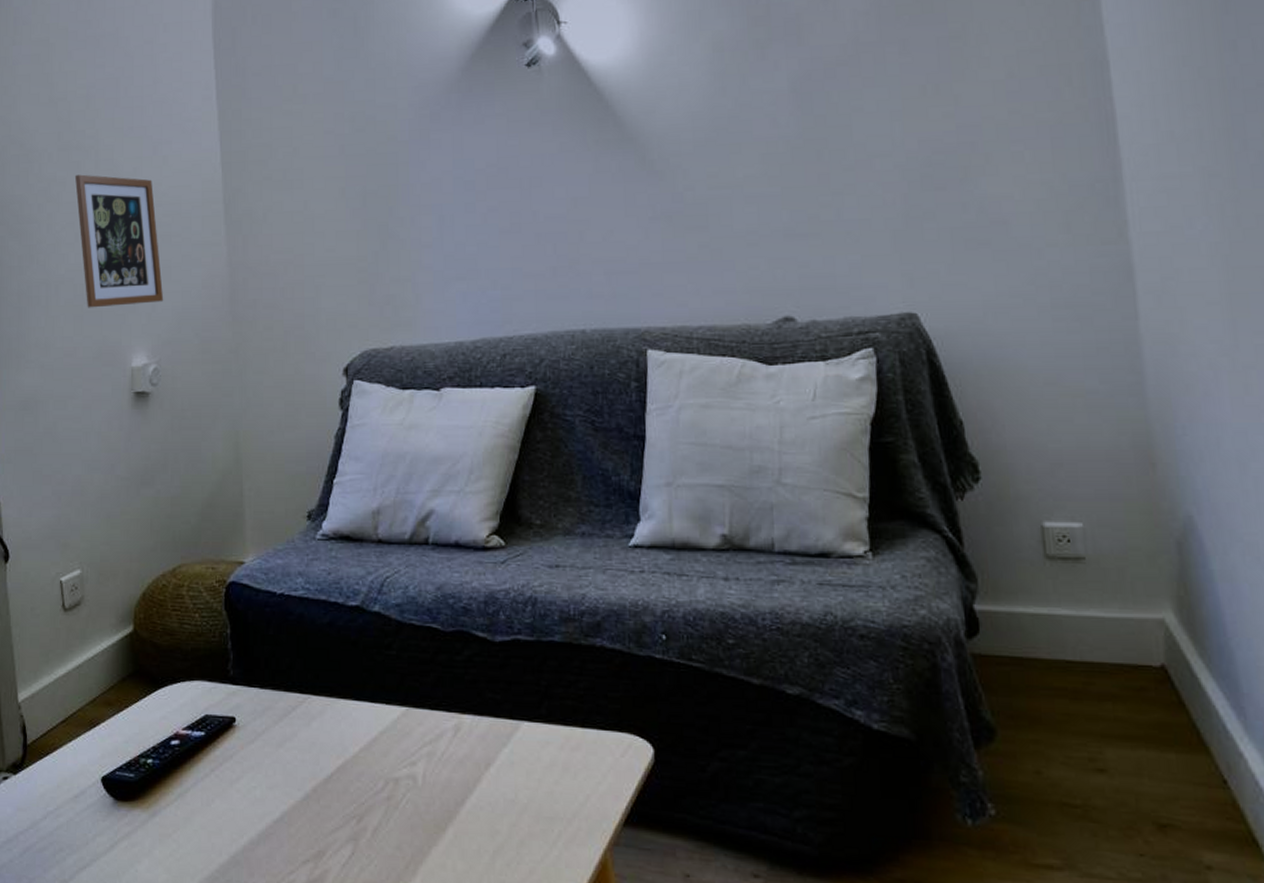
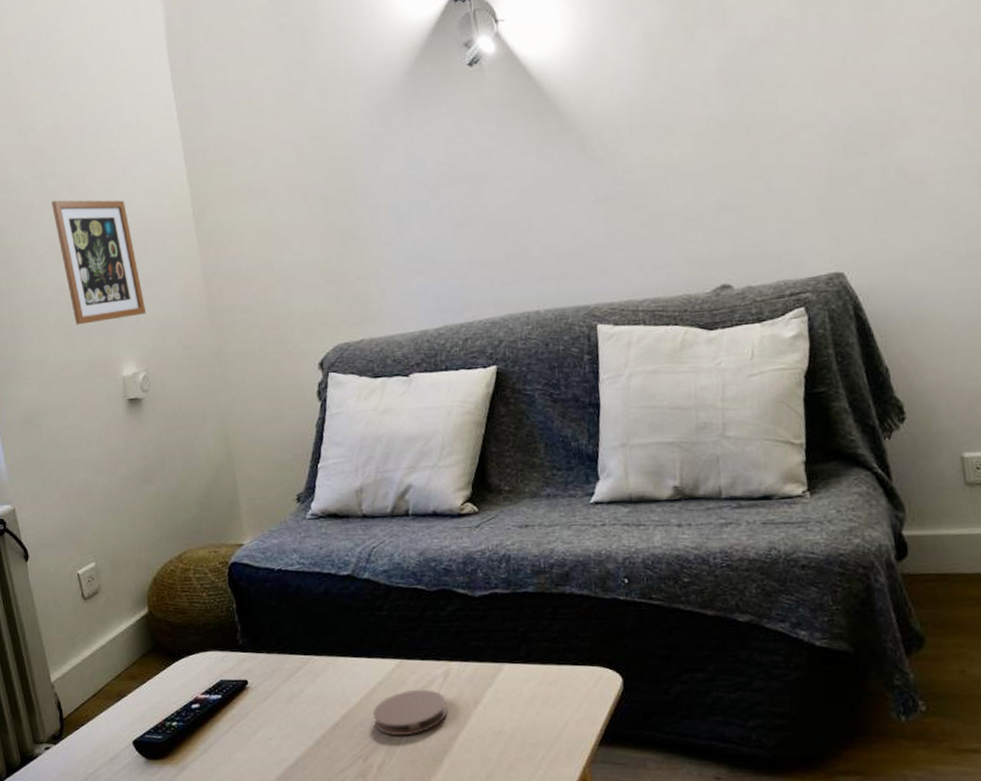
coaster: none [371,743,456,797] -> present [372,689,448,736]

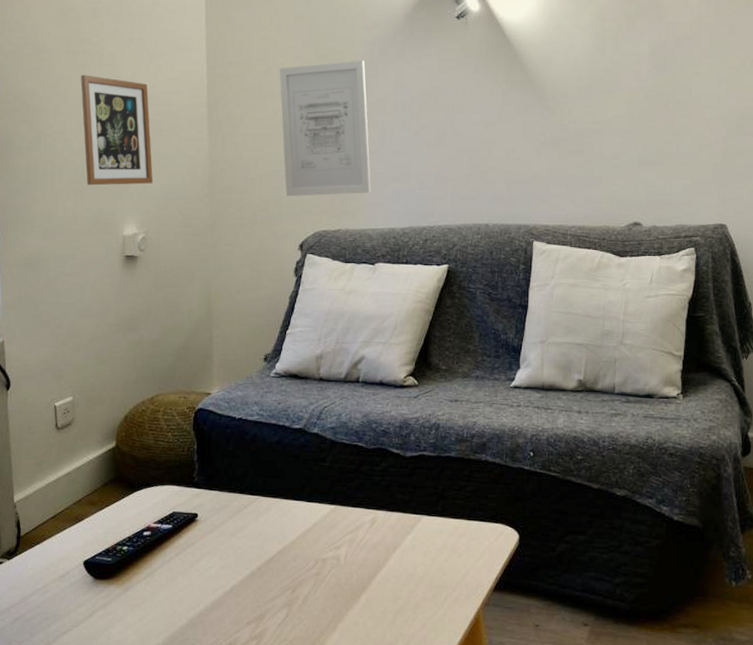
wall art: none [269,134,394,309] -> present [279,60,372,197]
coaster: present [372,689,448,736] -> none [305,532,370,573]

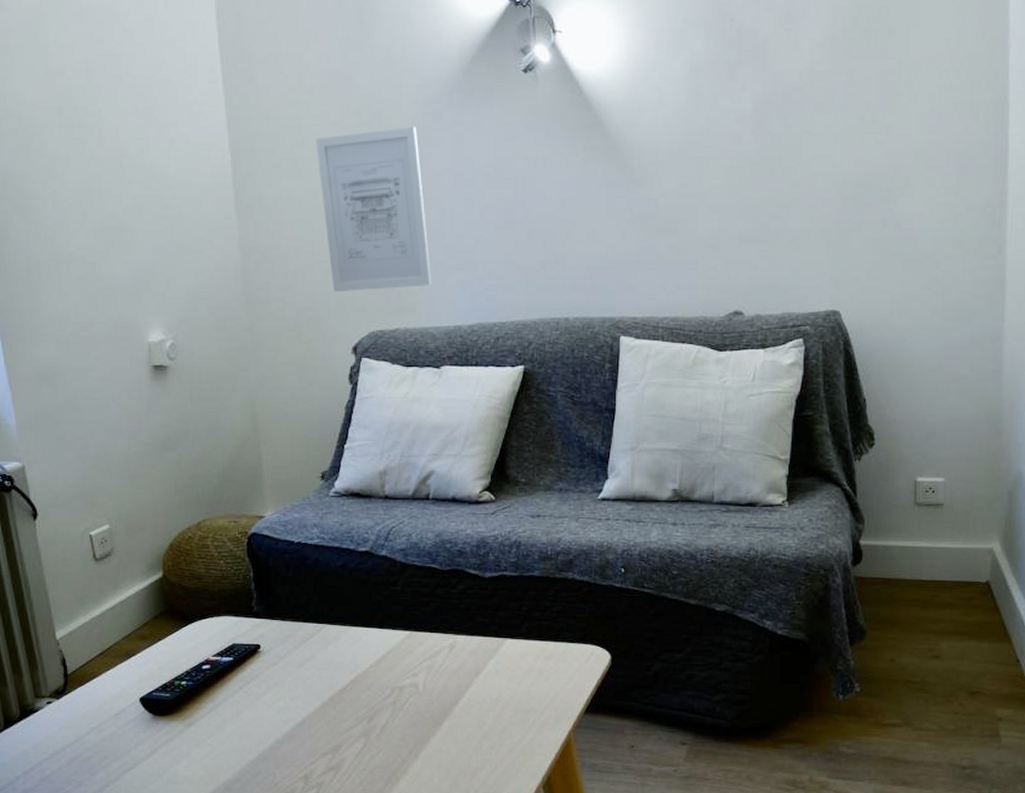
picture frame: present [80,75,153,186] -> none [78,152,178,285]

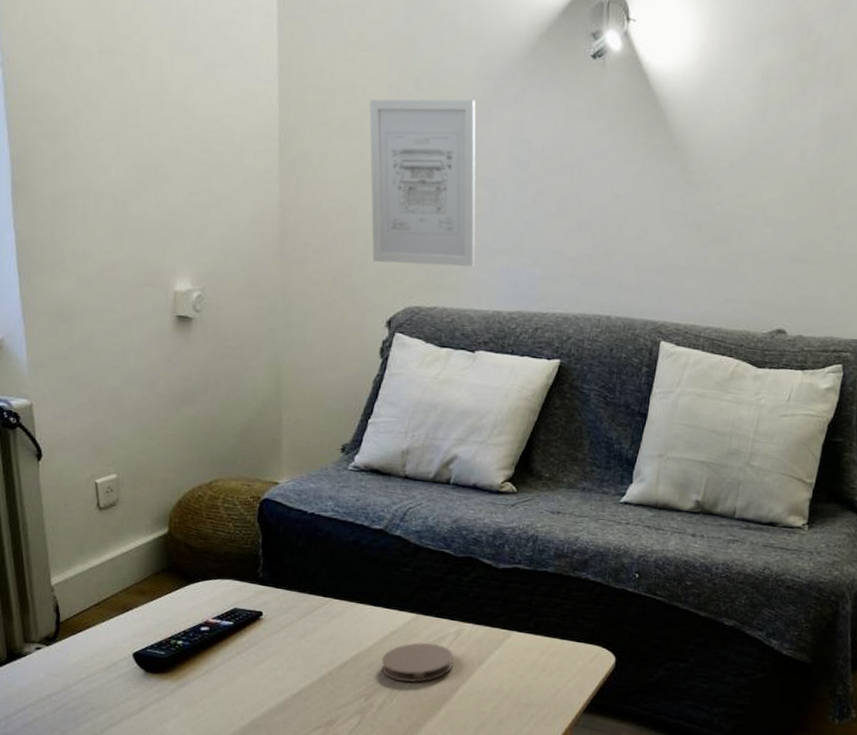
coaster: none [380,658,451,700] -> present [381,642,454,683]

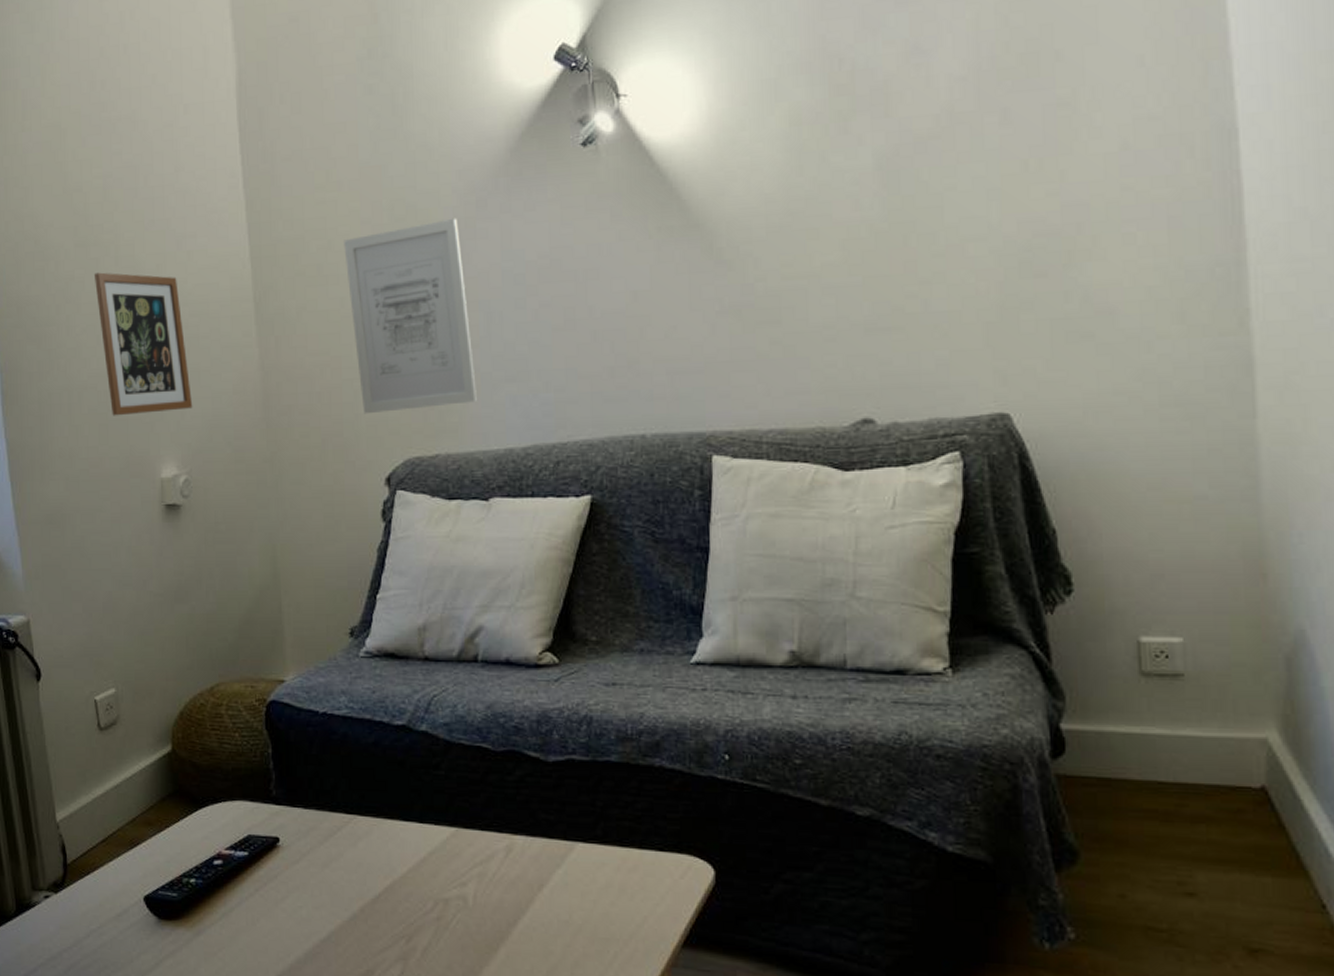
picture frame: none [117,82,211,231] -> present [93,272,193,416]
coaster: present [381,642,454,683] -> none [420,863,507,918]

